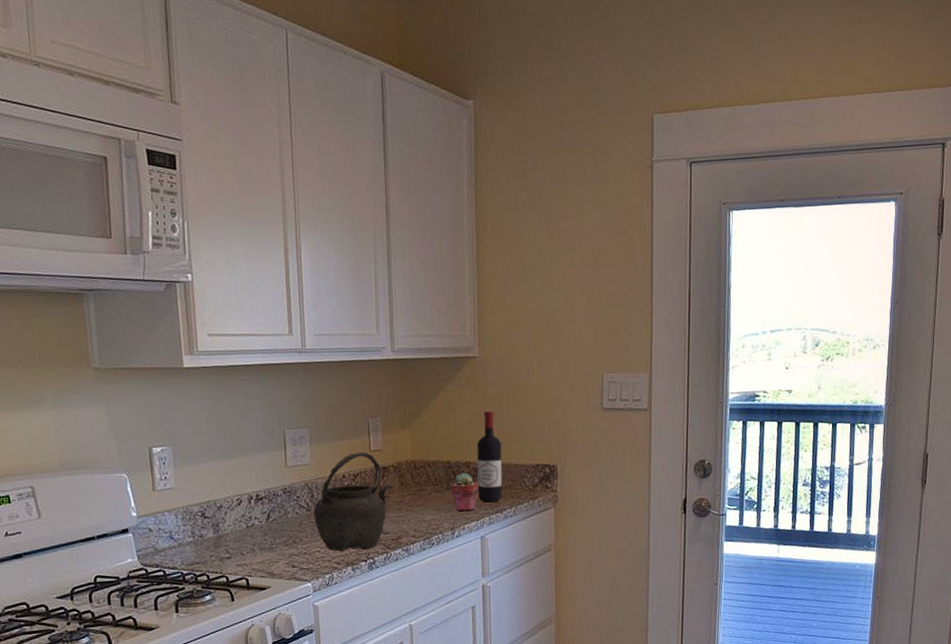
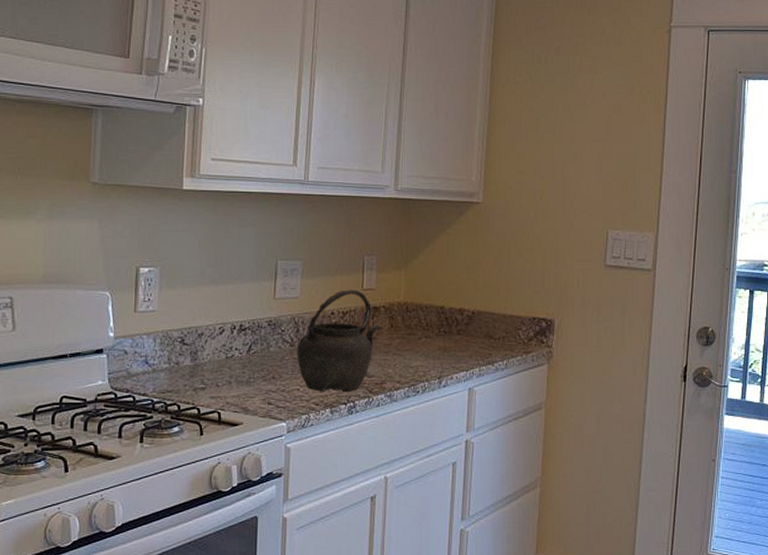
potted succulent: present [449,473,479,512] -> none [440,320,471,360]
wine bottle: present [476,411,503,503] -> none [470,258,498,353]

